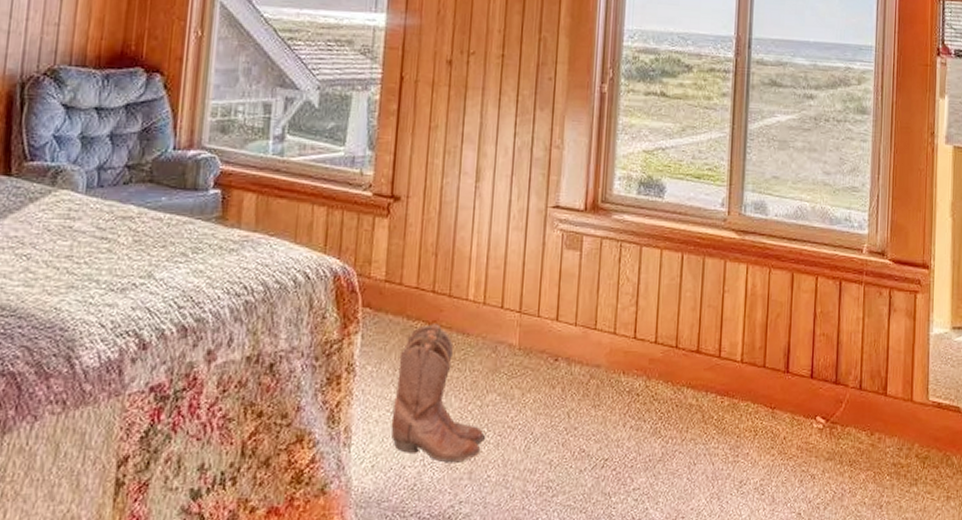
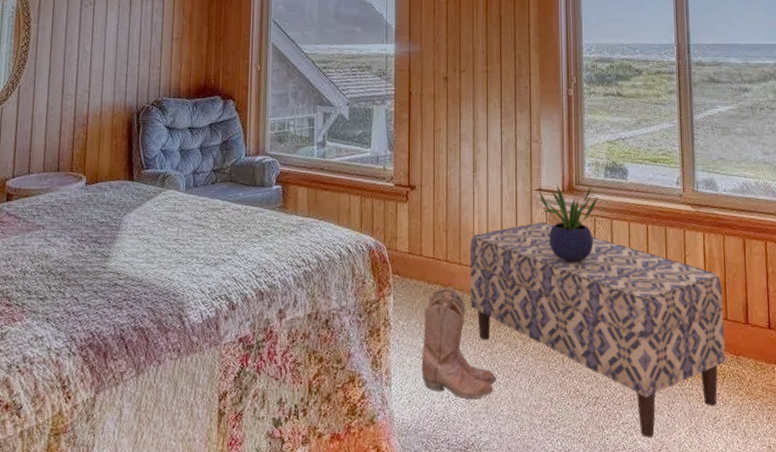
bench: none [459,246,763,506] -> present [470,221,726,438]
potted plant: none [556,200,627,296] -> present [539,183,598,262]

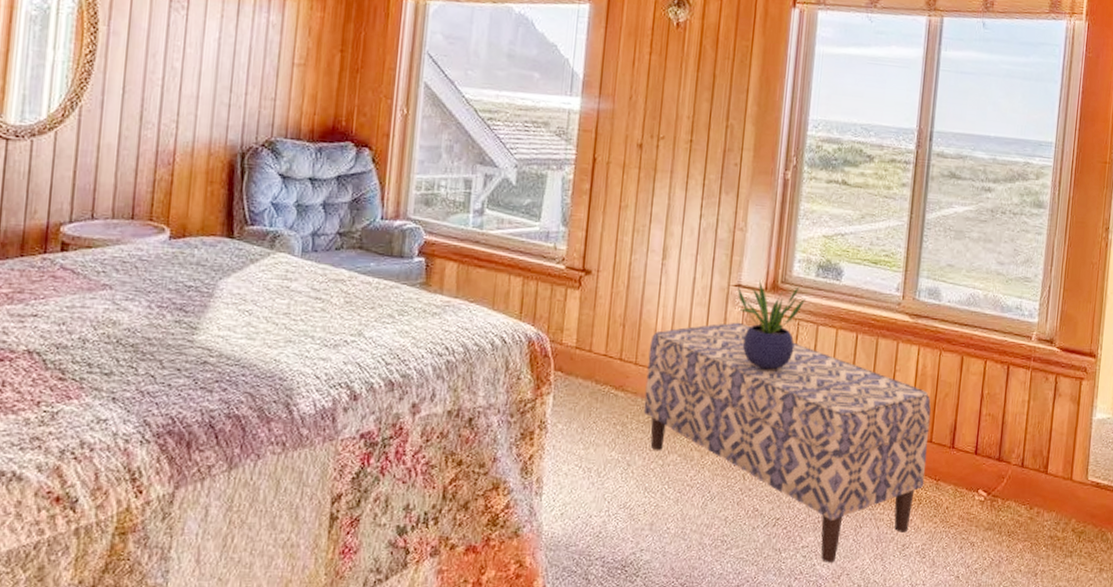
boots: present [421,286,497,399] -> none [579,388,667,514]

